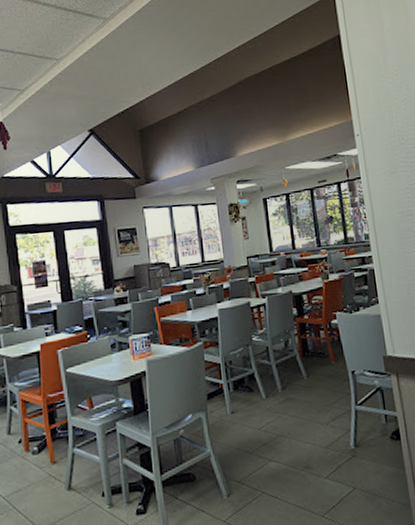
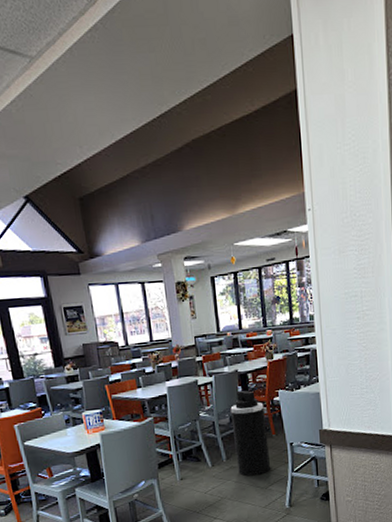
trash can: none [285,312,331,410] -> present [230,390,270,476]

